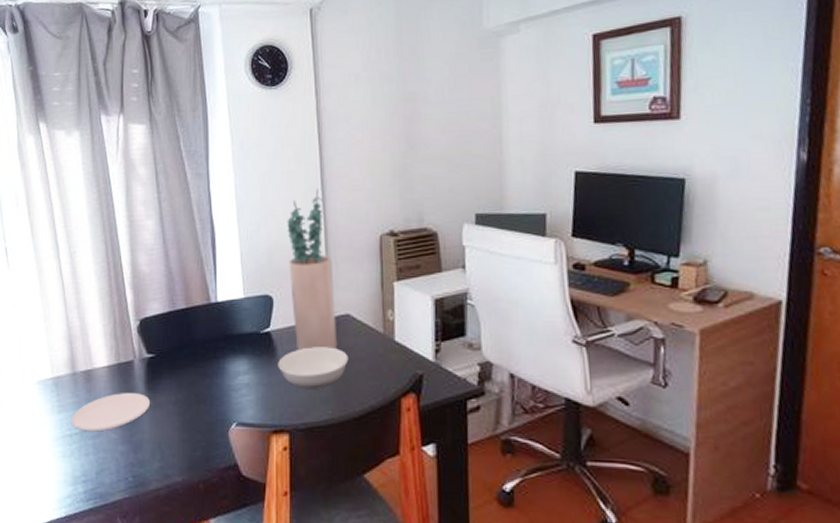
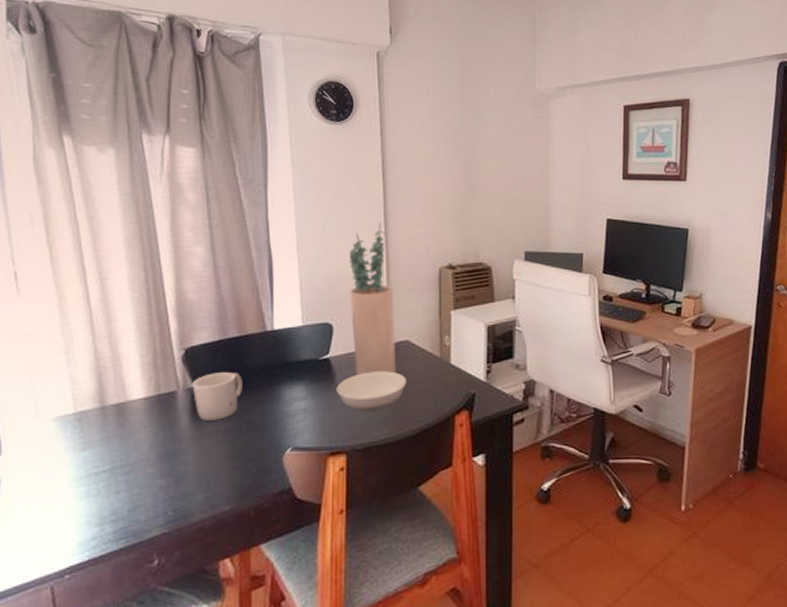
plate: present [71,393,151,432] -> none [98,424,196,468]
mug: none [146,344,190,391] -> present [192,372,243,421]

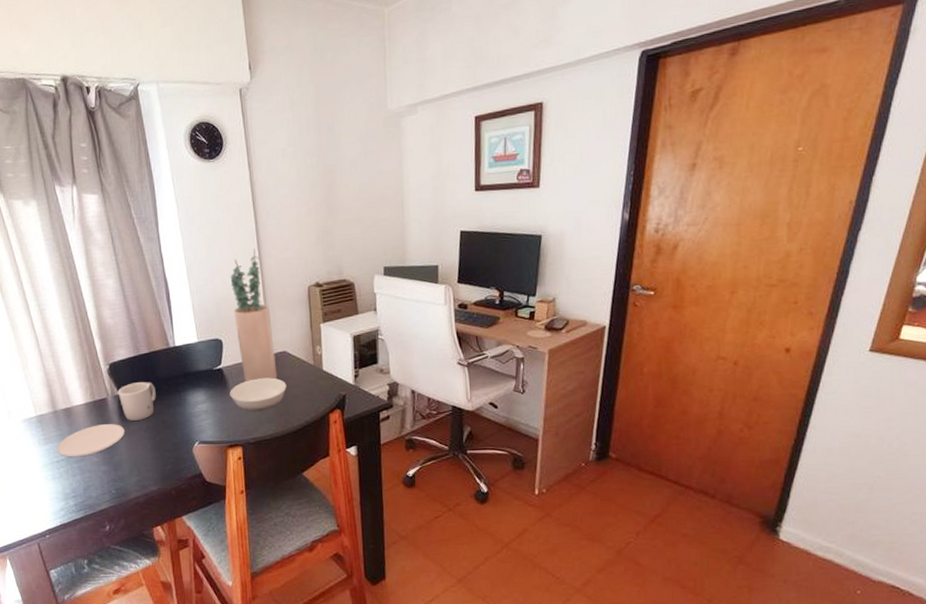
plate: none [98,424,196,468] -> present [57,424,125,457]

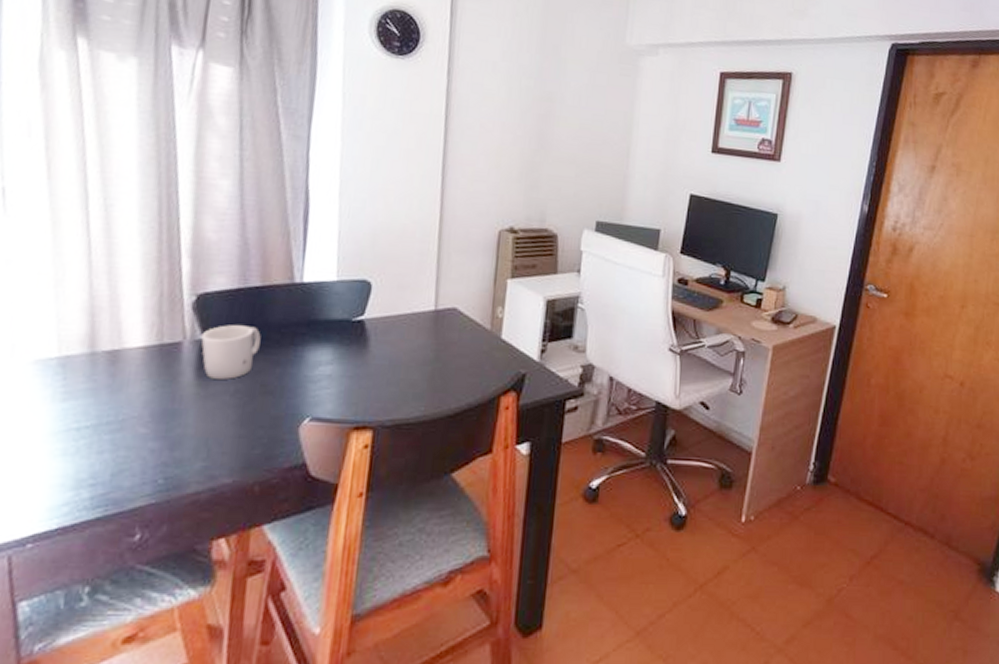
plate: present [57,424,125,457] -> none [80,379,201,425]
vase: present [230,248,278,383] -> none [392,173,444,344]
bowl: present [230,377,287,411] -> none [368,339,450,384]

